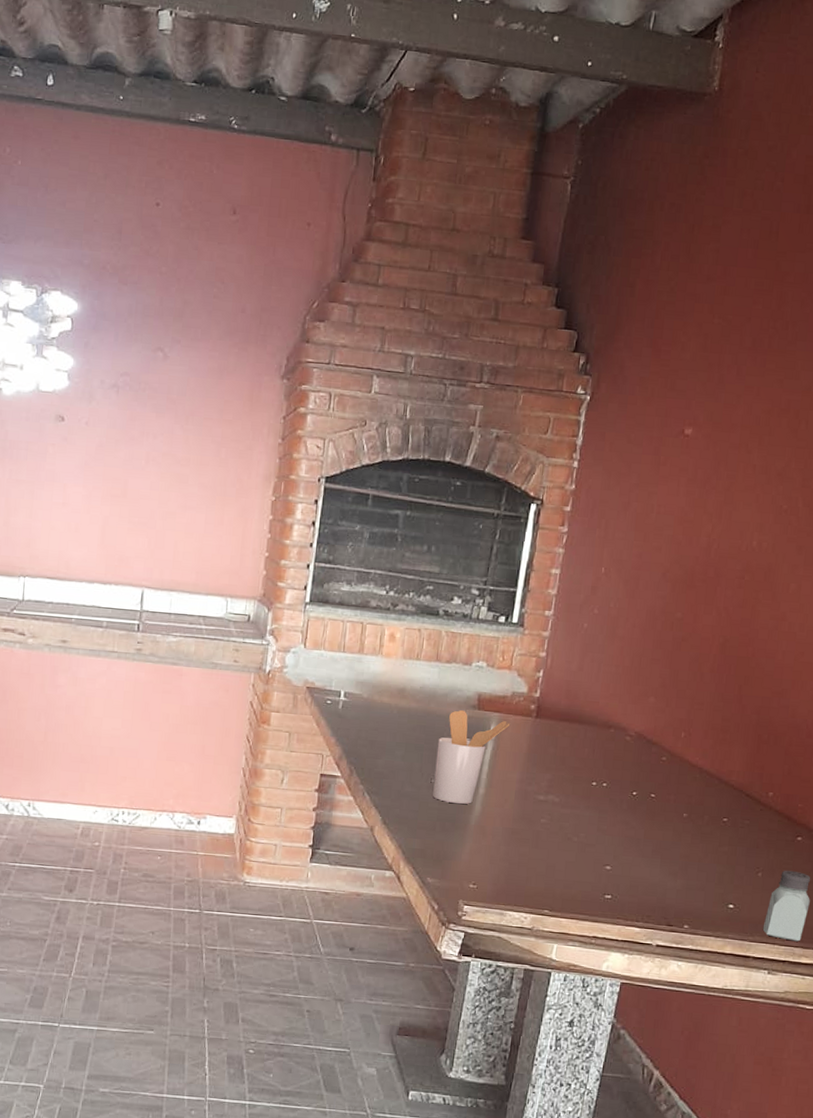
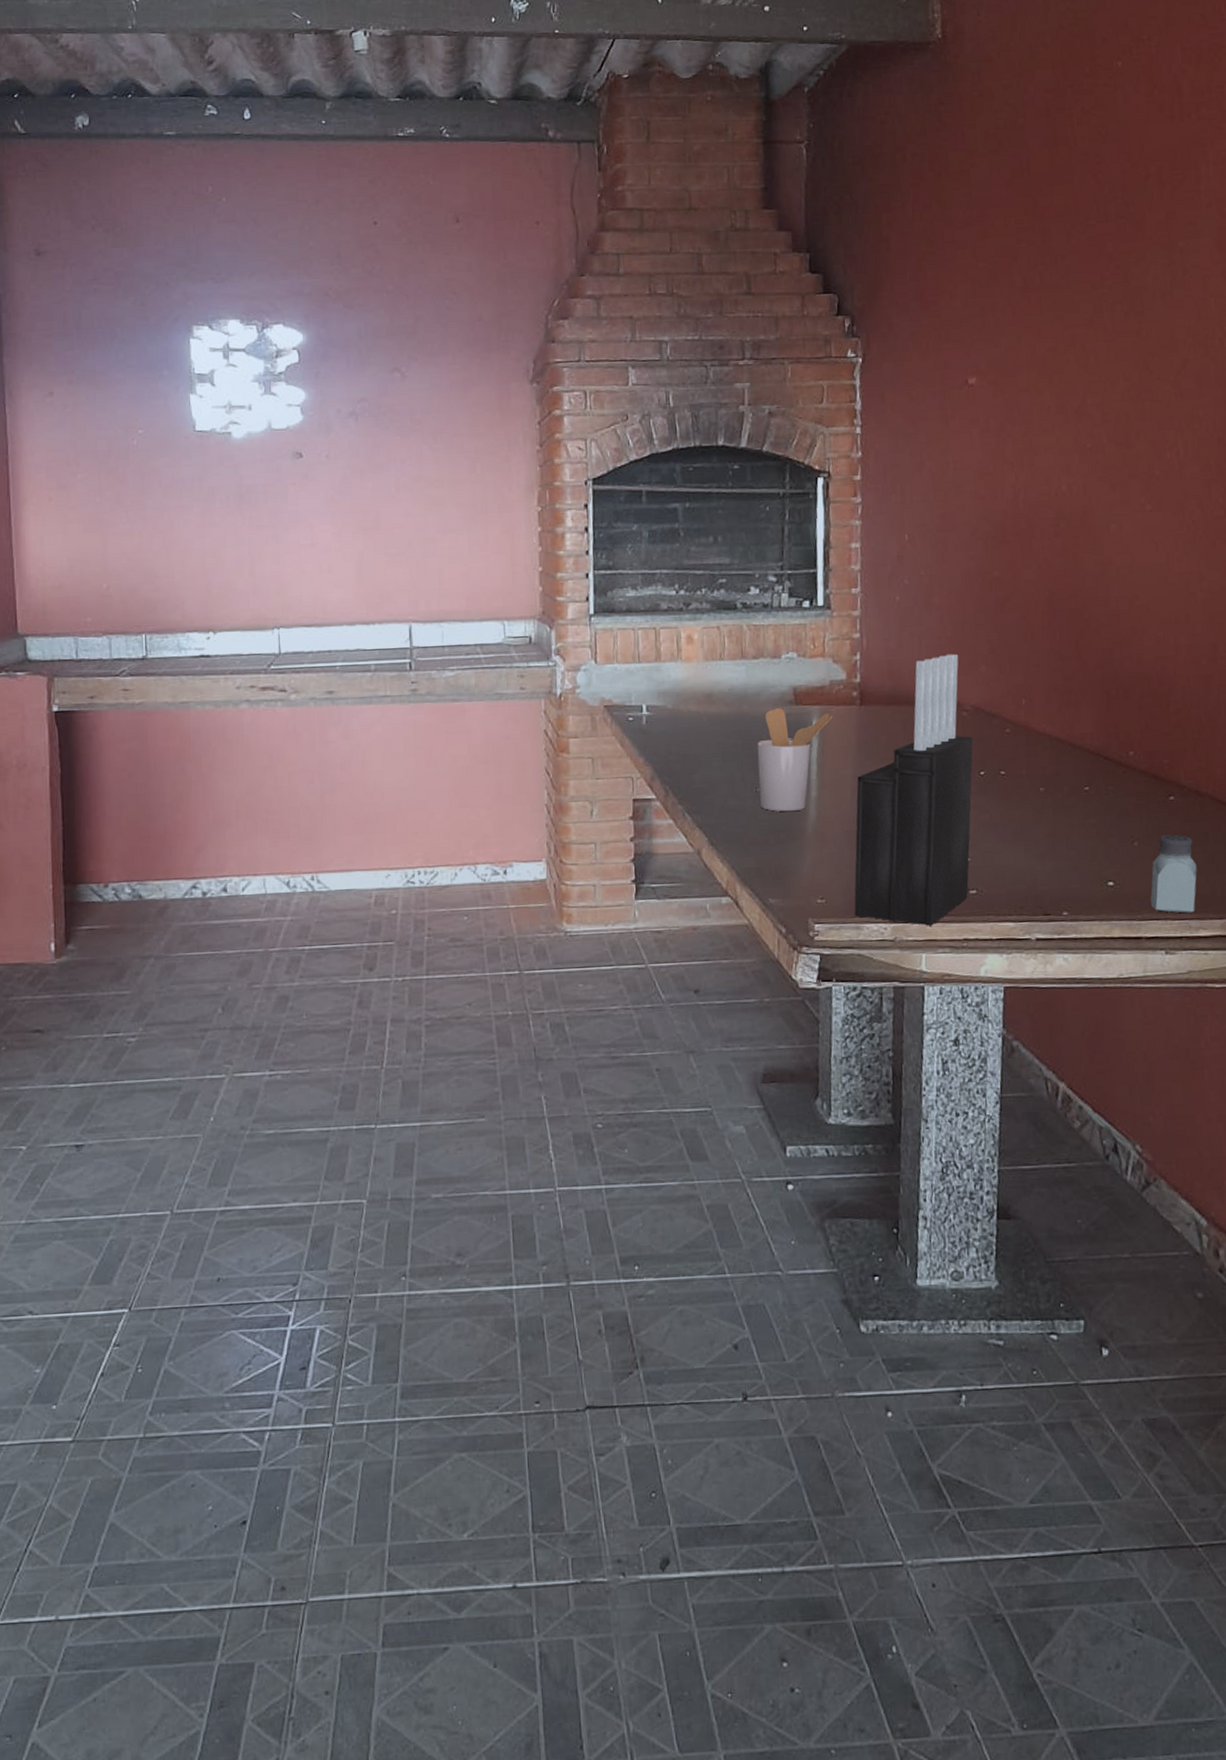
knife block: none [500,682,632,921] -> present [854,654,974,926]

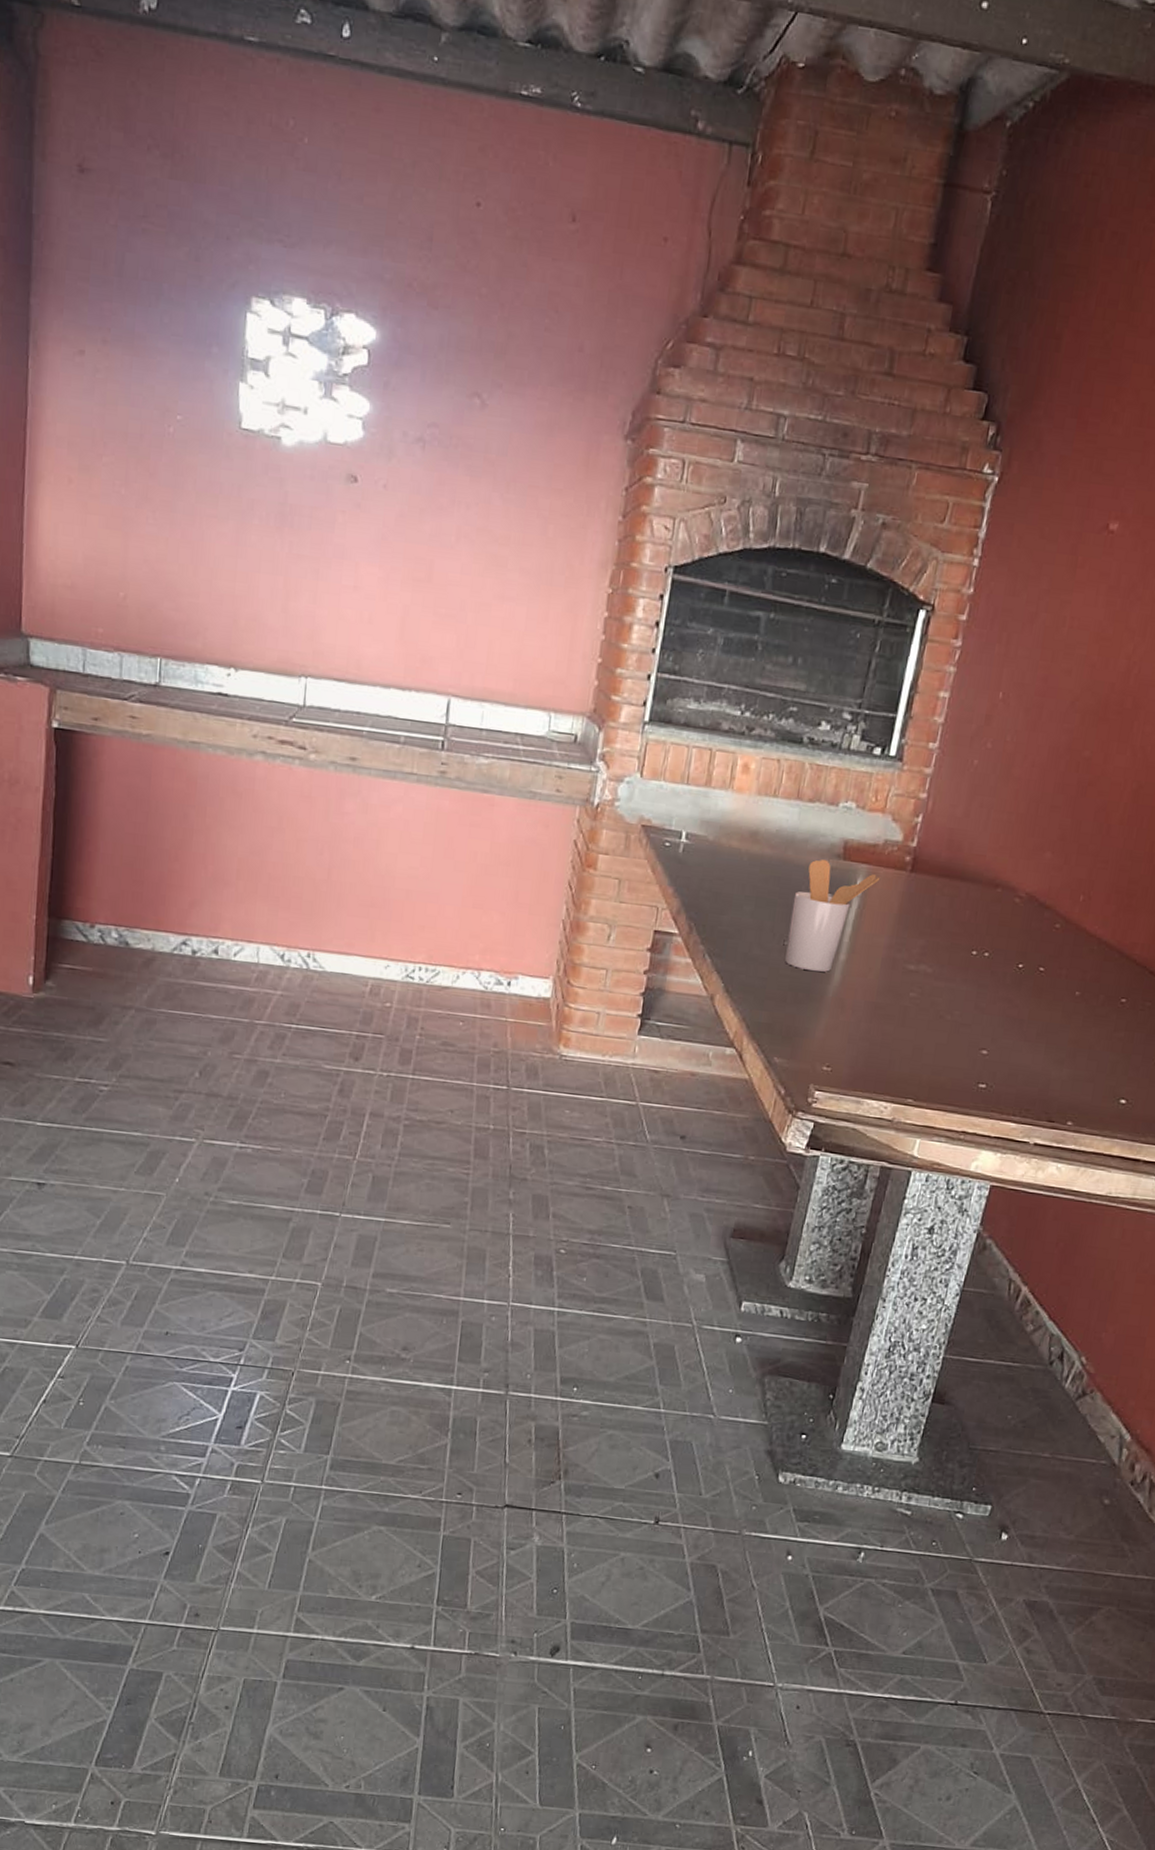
knife block: present [854,654,974,926] -> none [857,832,1026,1113]

